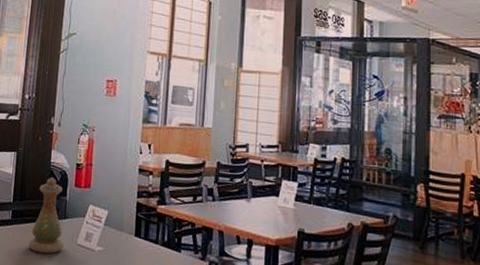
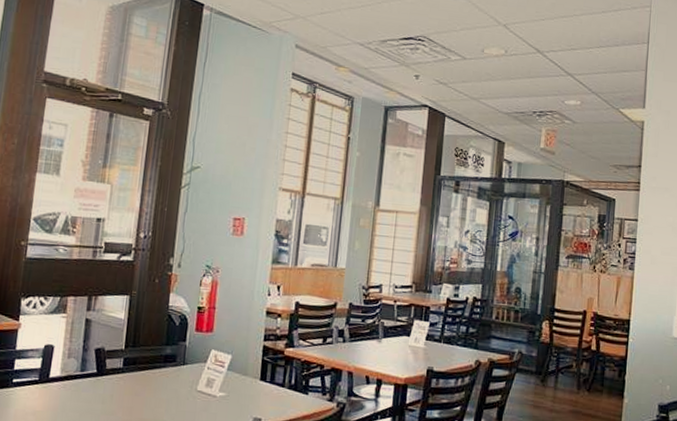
vase: present [28,176,64,254] -> none [141,321,183,402]

